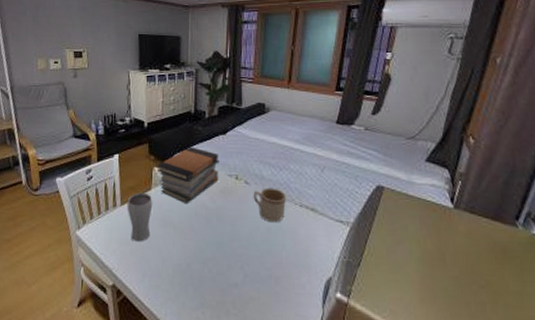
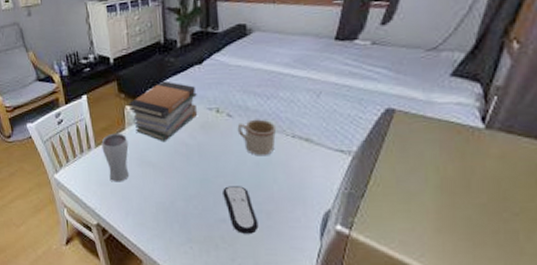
remote control: none [237,250,268,300] -> present [223,186,259,234]

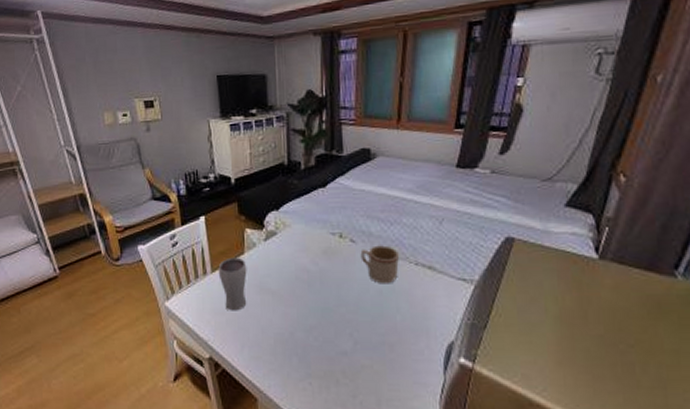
book stack: present [128,81,197,143] -> none [248,203,320,268]
remote control: present [223,186,259,234] -> none [344,316,381,368]

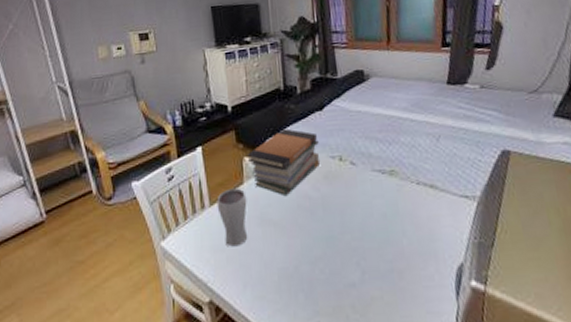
book stack: none [248,203,320,268] -> present [247,128,320,197]
mug: present [360,245,400,284] -> none [361,166,401,207]

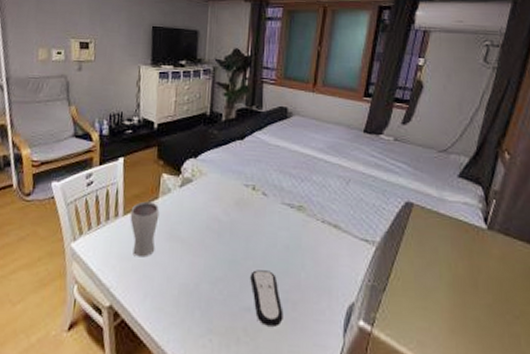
book stack: present [247,128,320,197] -> none [165,152,235,217]
remote control: none [350,242,391,300] -> present [250,270,283,327]

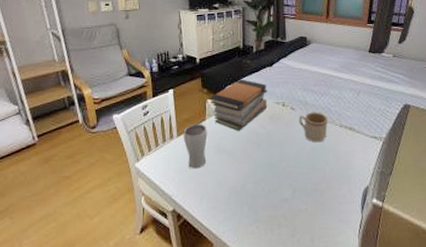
book stack: none [165,152,235,217] -> present [210,79,267,132]
remote control: present [250,270,283,327] -> none [286,169,314,211]
mug: none [271,200,308,240] -> present [298,112,329,143]

